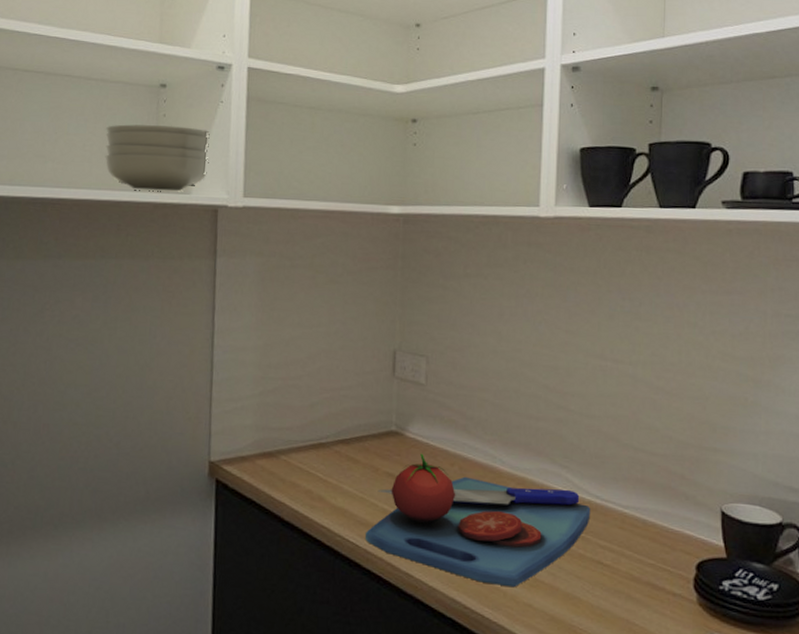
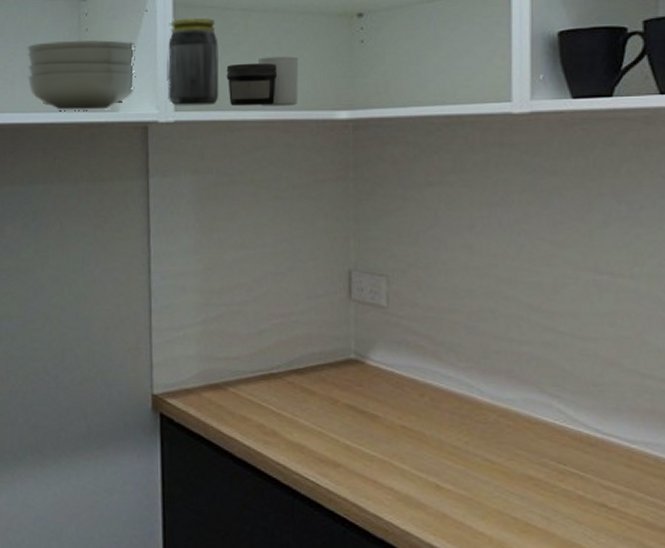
jar: none [239,111,287,194] -> present [168,17,220,106]
jar: none [292,157,340,197] -> present [226,62,278,107]
mug: none [322,152,358,199] -> present [258,56,298,106]
chopping board: present [364,453,591,588] -> none [325,383,590,533]

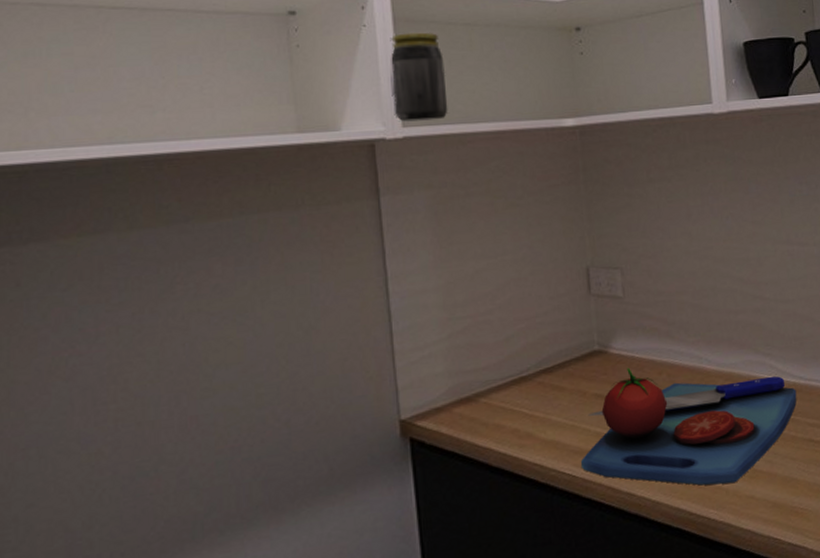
bowl: present [27,40,136,110] -> none [227,56,358,133]
jar: present [226,62,278,107] -> none [453,75,506,120]
mug: present [258,56,298,106] -> none [485,68,527,118]
chopping board: none [325,383,590,533] -> present [580,367,797,486]

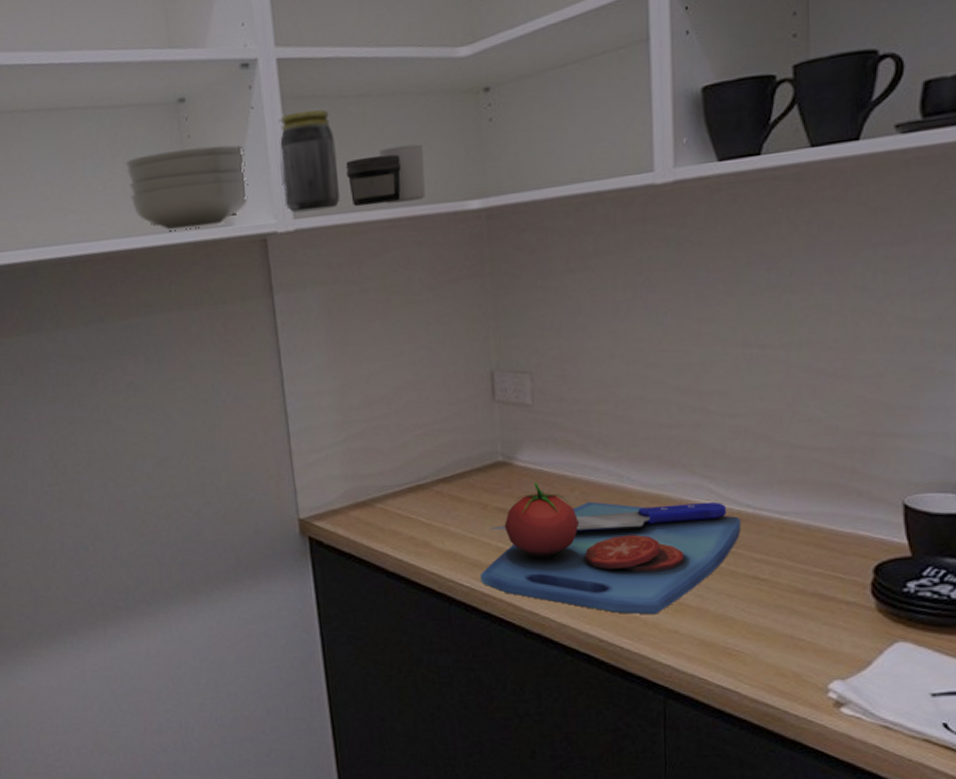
bowl: none [227,56,358,133] -> present [125,145,248,231]
jar: none [453,75,506,120] -> present [345,154,402,207]
mug: none [485,68,527,118] -> present [379,143,426,204]

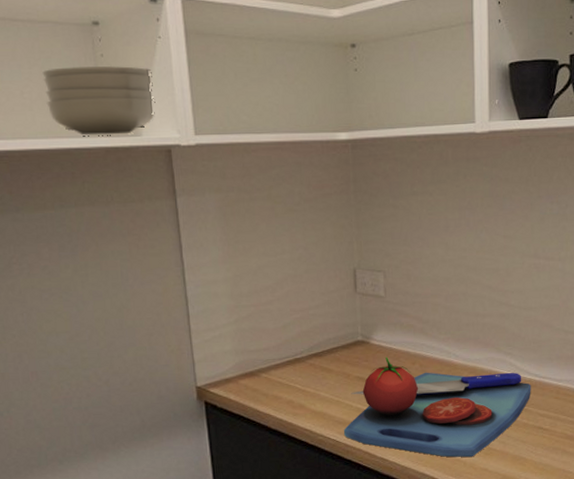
jar: present [280,109,341,213] -> none [184,45,235,130]
jar: present [345,154,402,207] -> none [239,89,286,130]
mug: present [379,143,426,204] -> none [267,83,304,129]

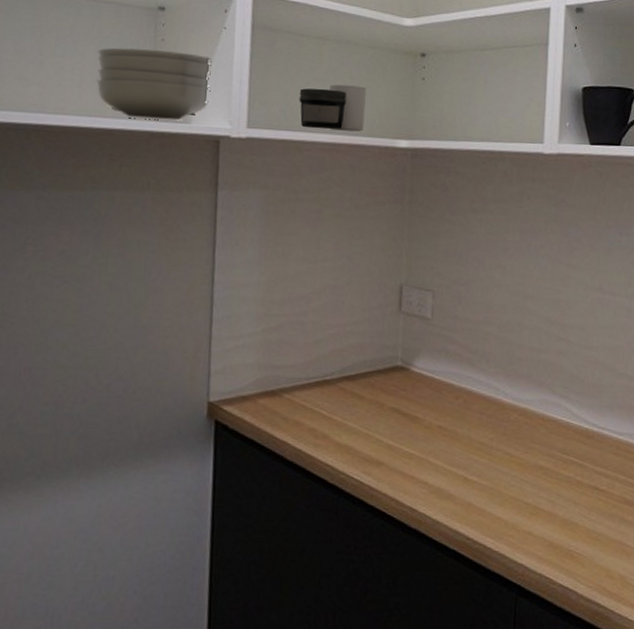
jar: none [239,89,286,130] -> present [299,88,348,130]
mug: none [267,83,304,129] -> present [330,84,366,132]
chopping board: present [343,357,531,458] -> none [369,387,588,517]

